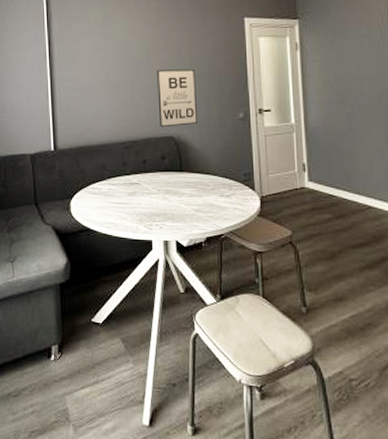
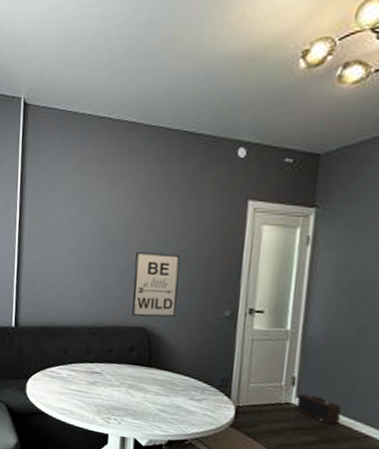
speaker: none [310,177,347,201] -> present [297,393,341,425]

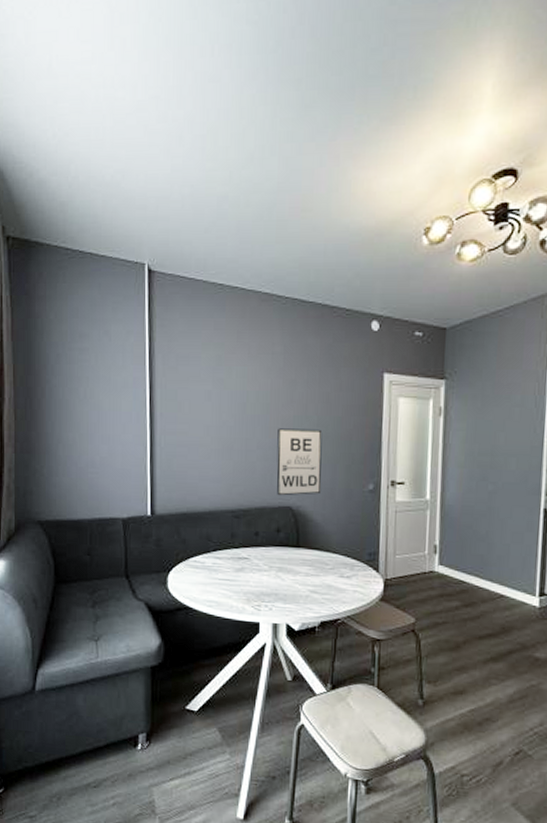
speaker: present [297,393,341,425] -> none [440,560,479,588]

